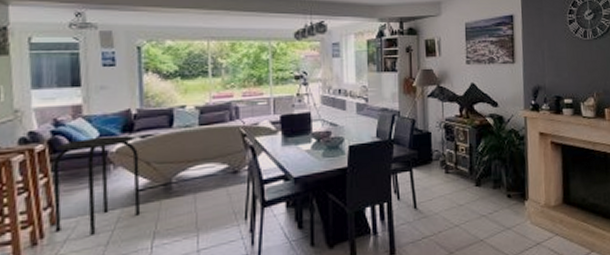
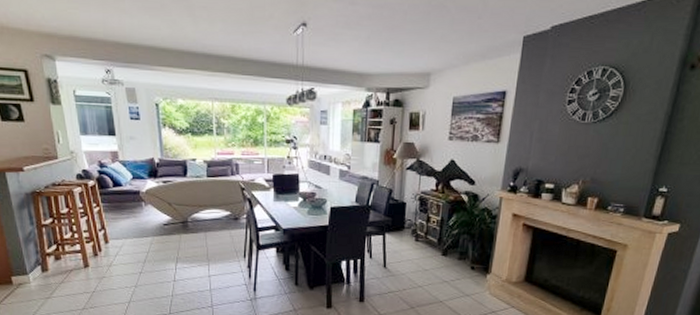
stool: present [52,135,141,235] -> none [102,179,167,254]

